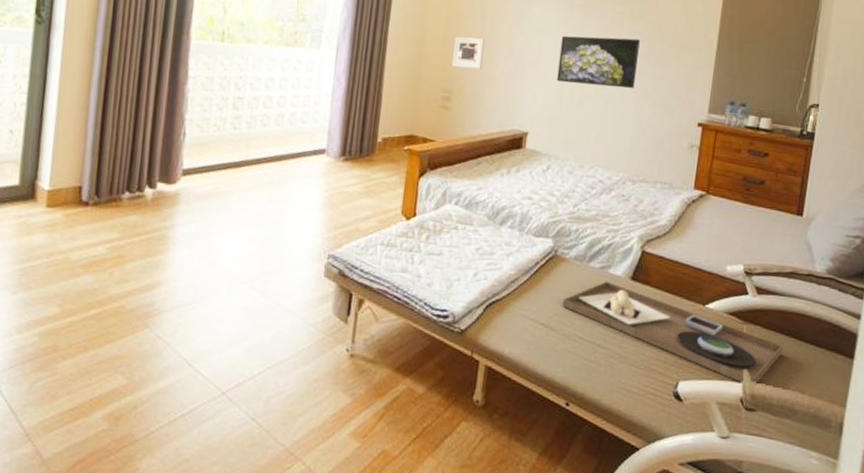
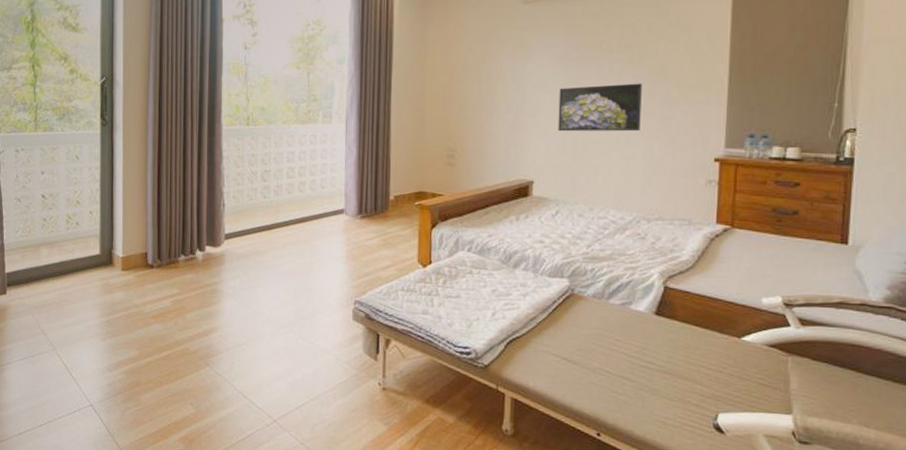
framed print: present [451,36,485,70] -> none [452,98,483,128]
platter: present [562,281,784,386] -> none [584,317,839,419]

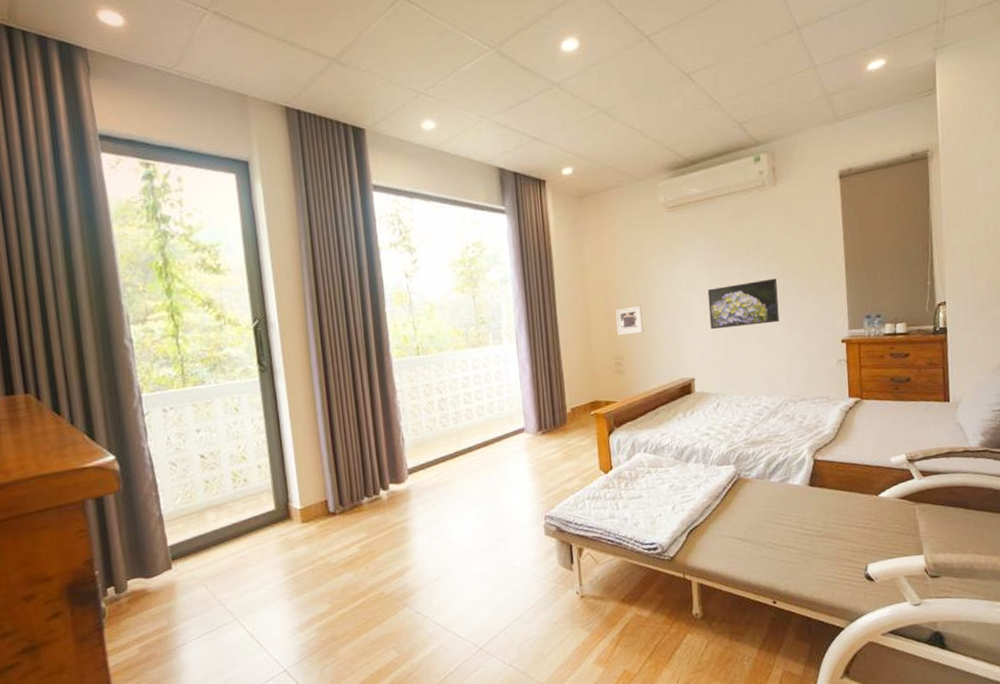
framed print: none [452,98,483,128] -> present [615,305,643,336]

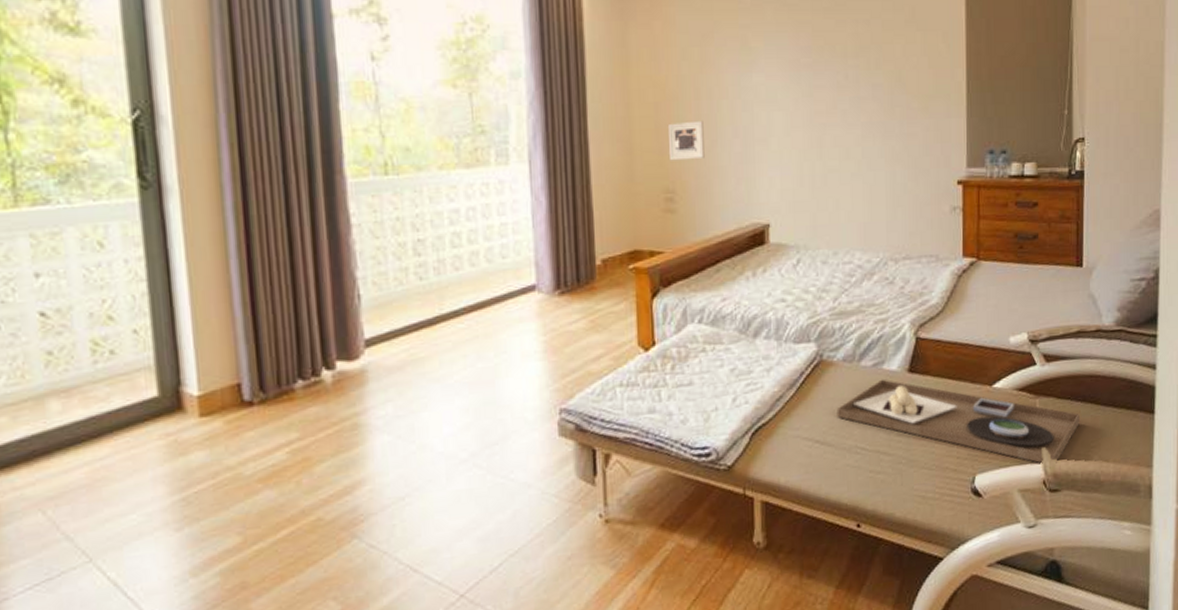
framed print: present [707,278,779,330] -> none [791,94,882,159]
platter: none [753,491,954,556] -> present [836,379,1081,464]

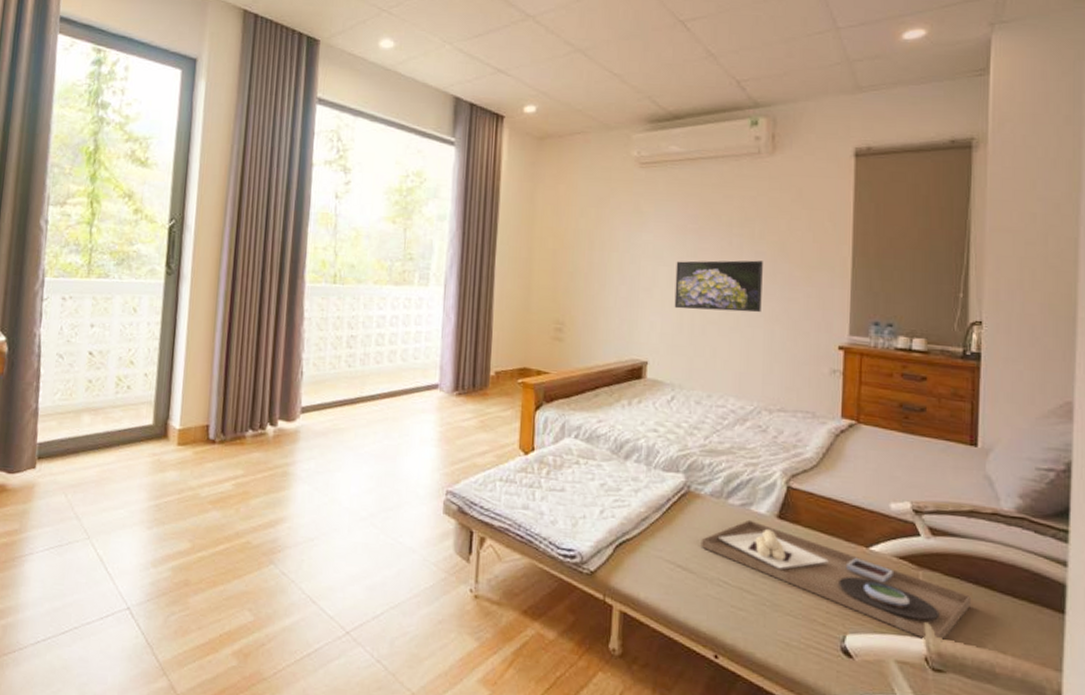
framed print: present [667,120,705,161] -> none [561,267,594,300]
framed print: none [791,94,882,159] -> present [674,260,763,313]

